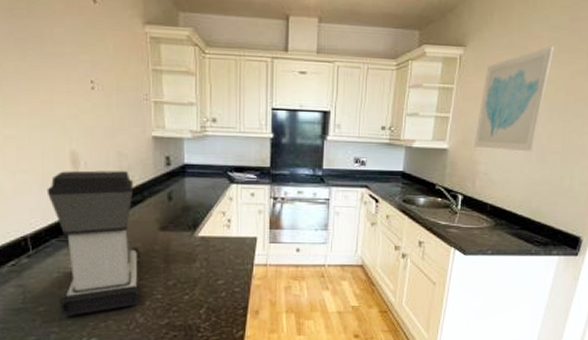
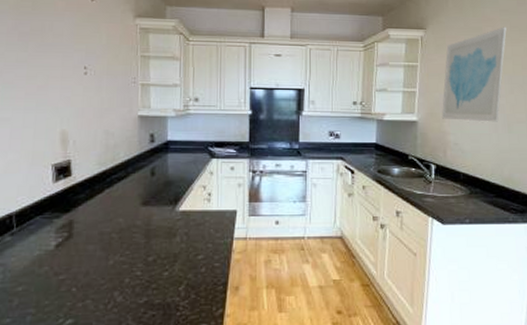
coffee maker: present [46,170,141,316] -> none [35,148,121,296]

